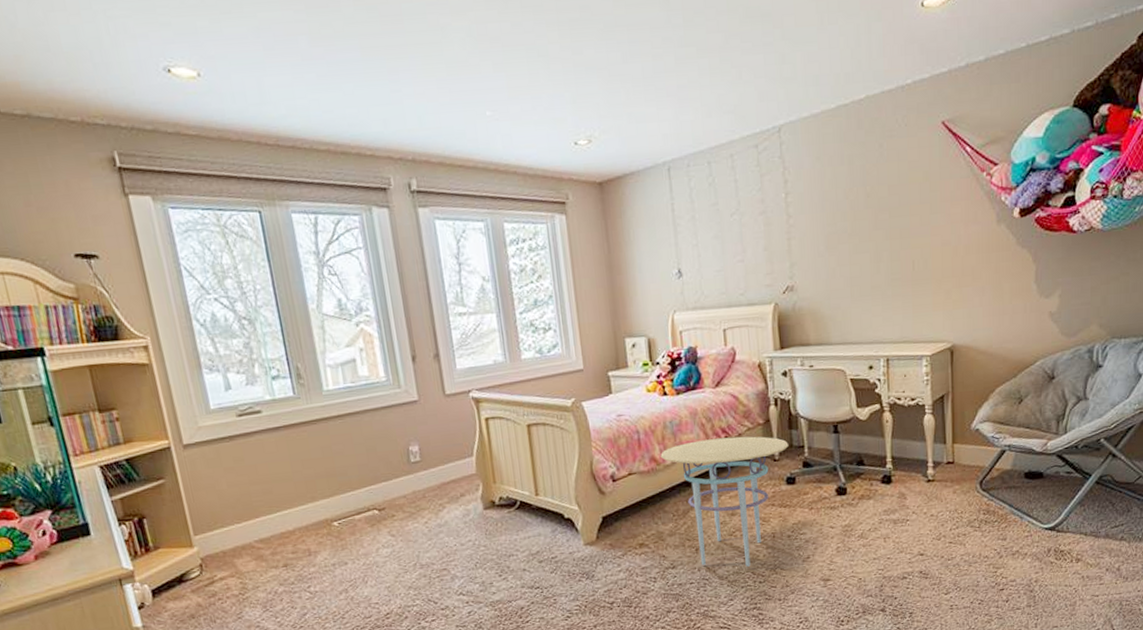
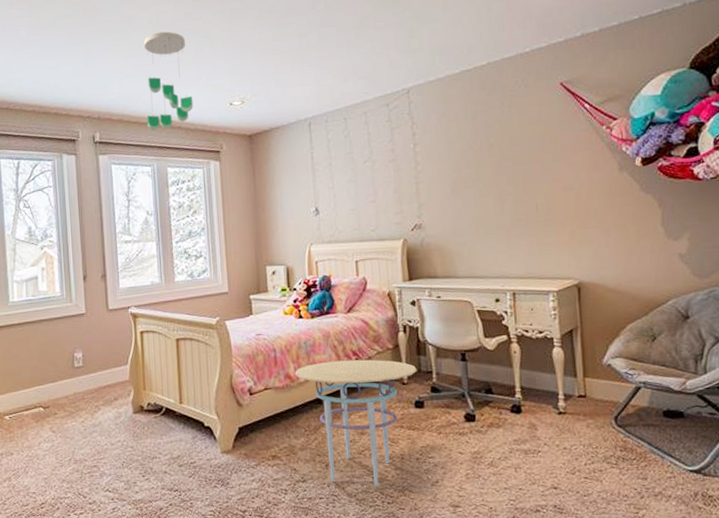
ceiling mobile: none [463,47,531,177] -> present [144,31,194,131]

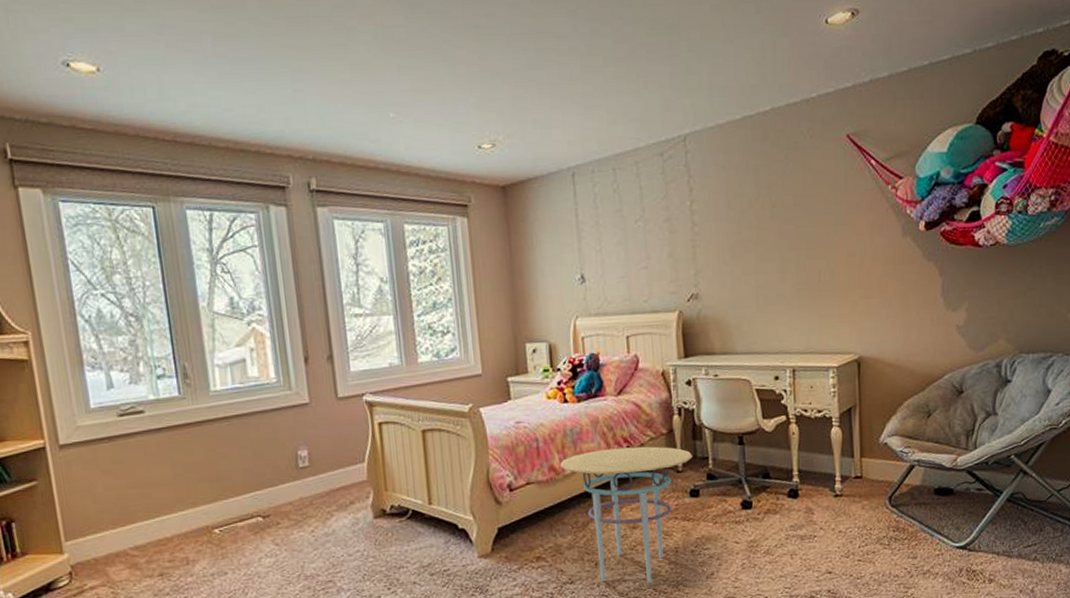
ceiling mobile: present [144,31,194,131] -> none [368,50,434,178]

